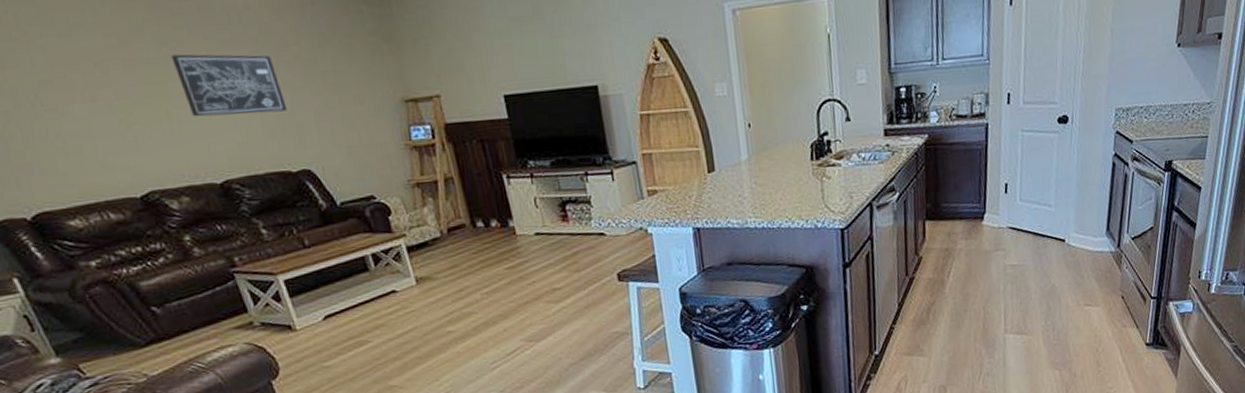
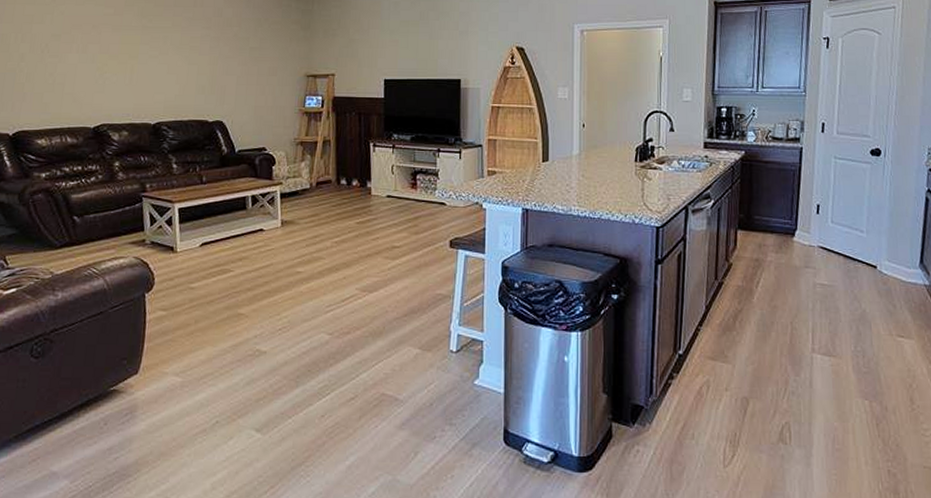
wall art: present [171,54,288,117] -> none [146,25,219,74]

